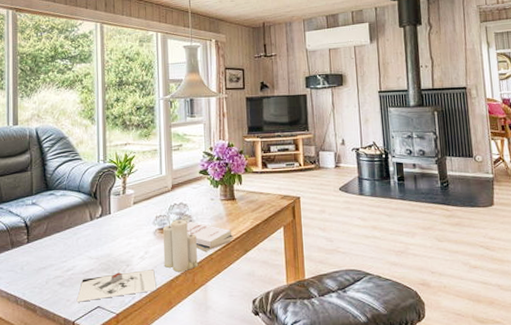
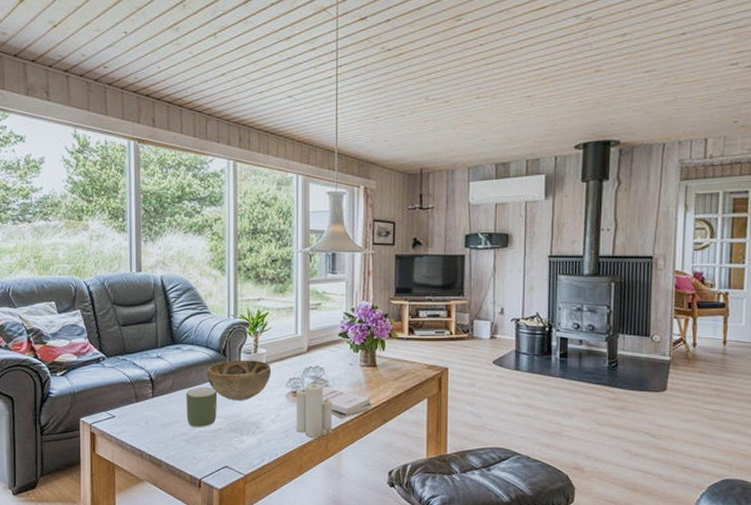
mug: none [59,230,90,270] -> present [186,387,218,428]
architectural model: present [76,269,157,302] -> none [203,433,287,461]
decorative bowl: none [78,201,139,241] -> present [206,360,272,401]

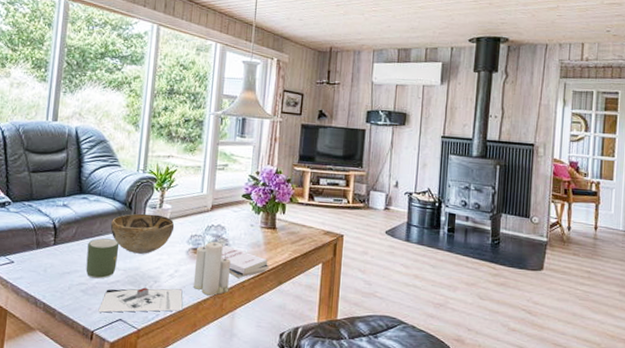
architectural model: none [203,433,287,461] -> present [98,287,183,313]

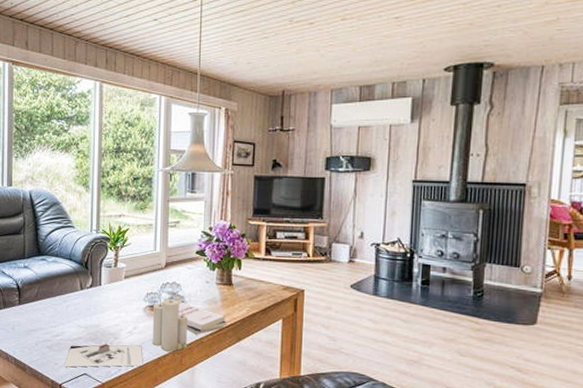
mug: present [86,238,120,279] -> none [50,297,79,336]
decorative bowl: present [110,213,175,254] -> none [69,273,130,312]

